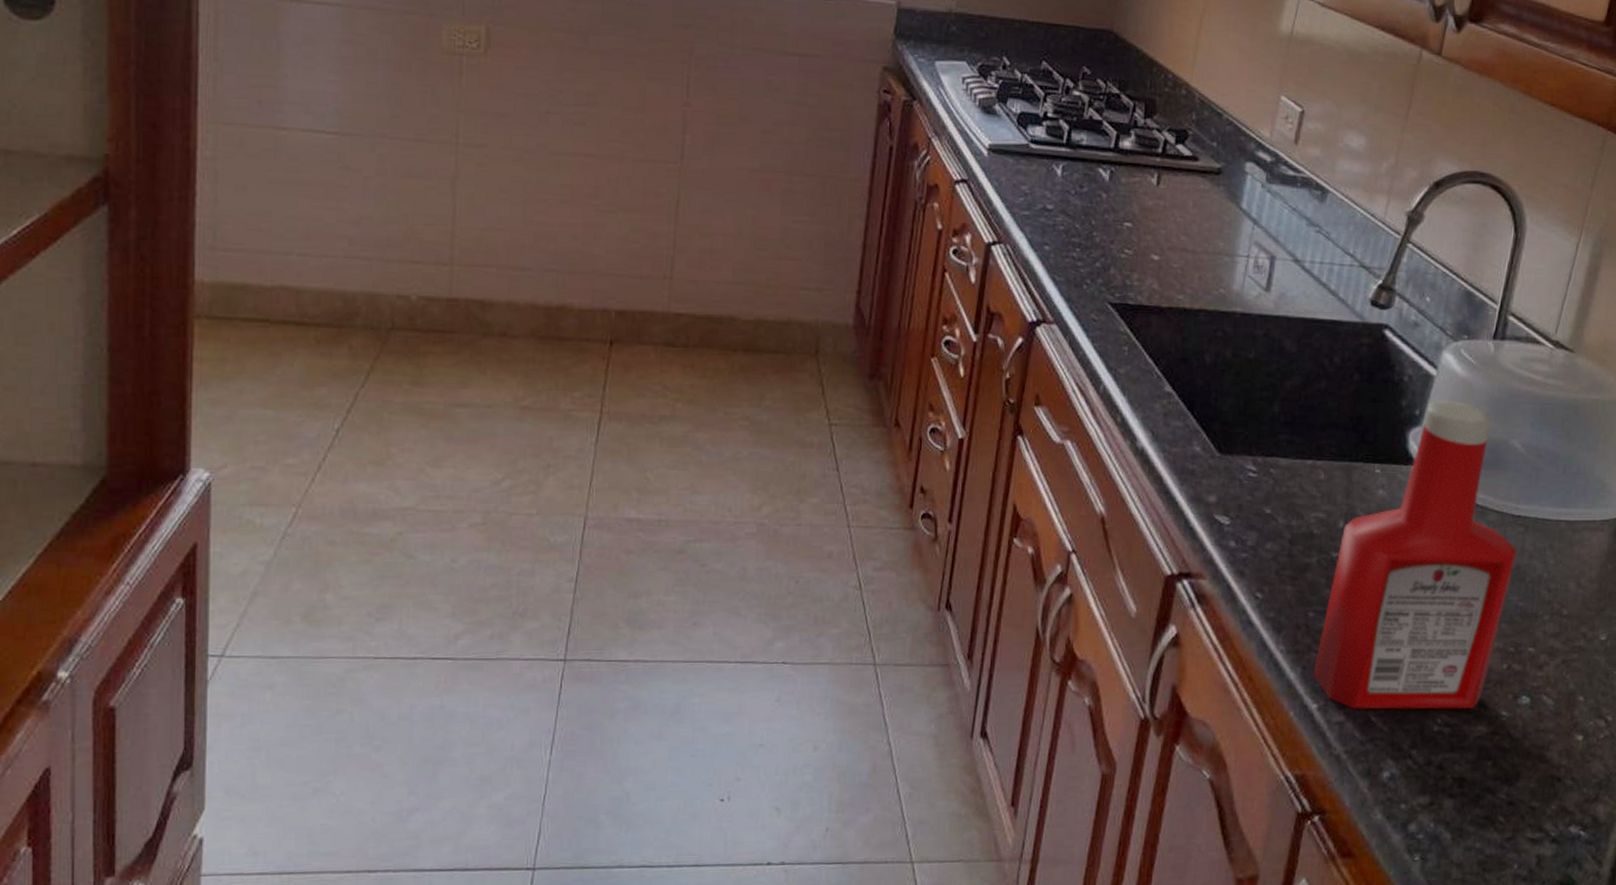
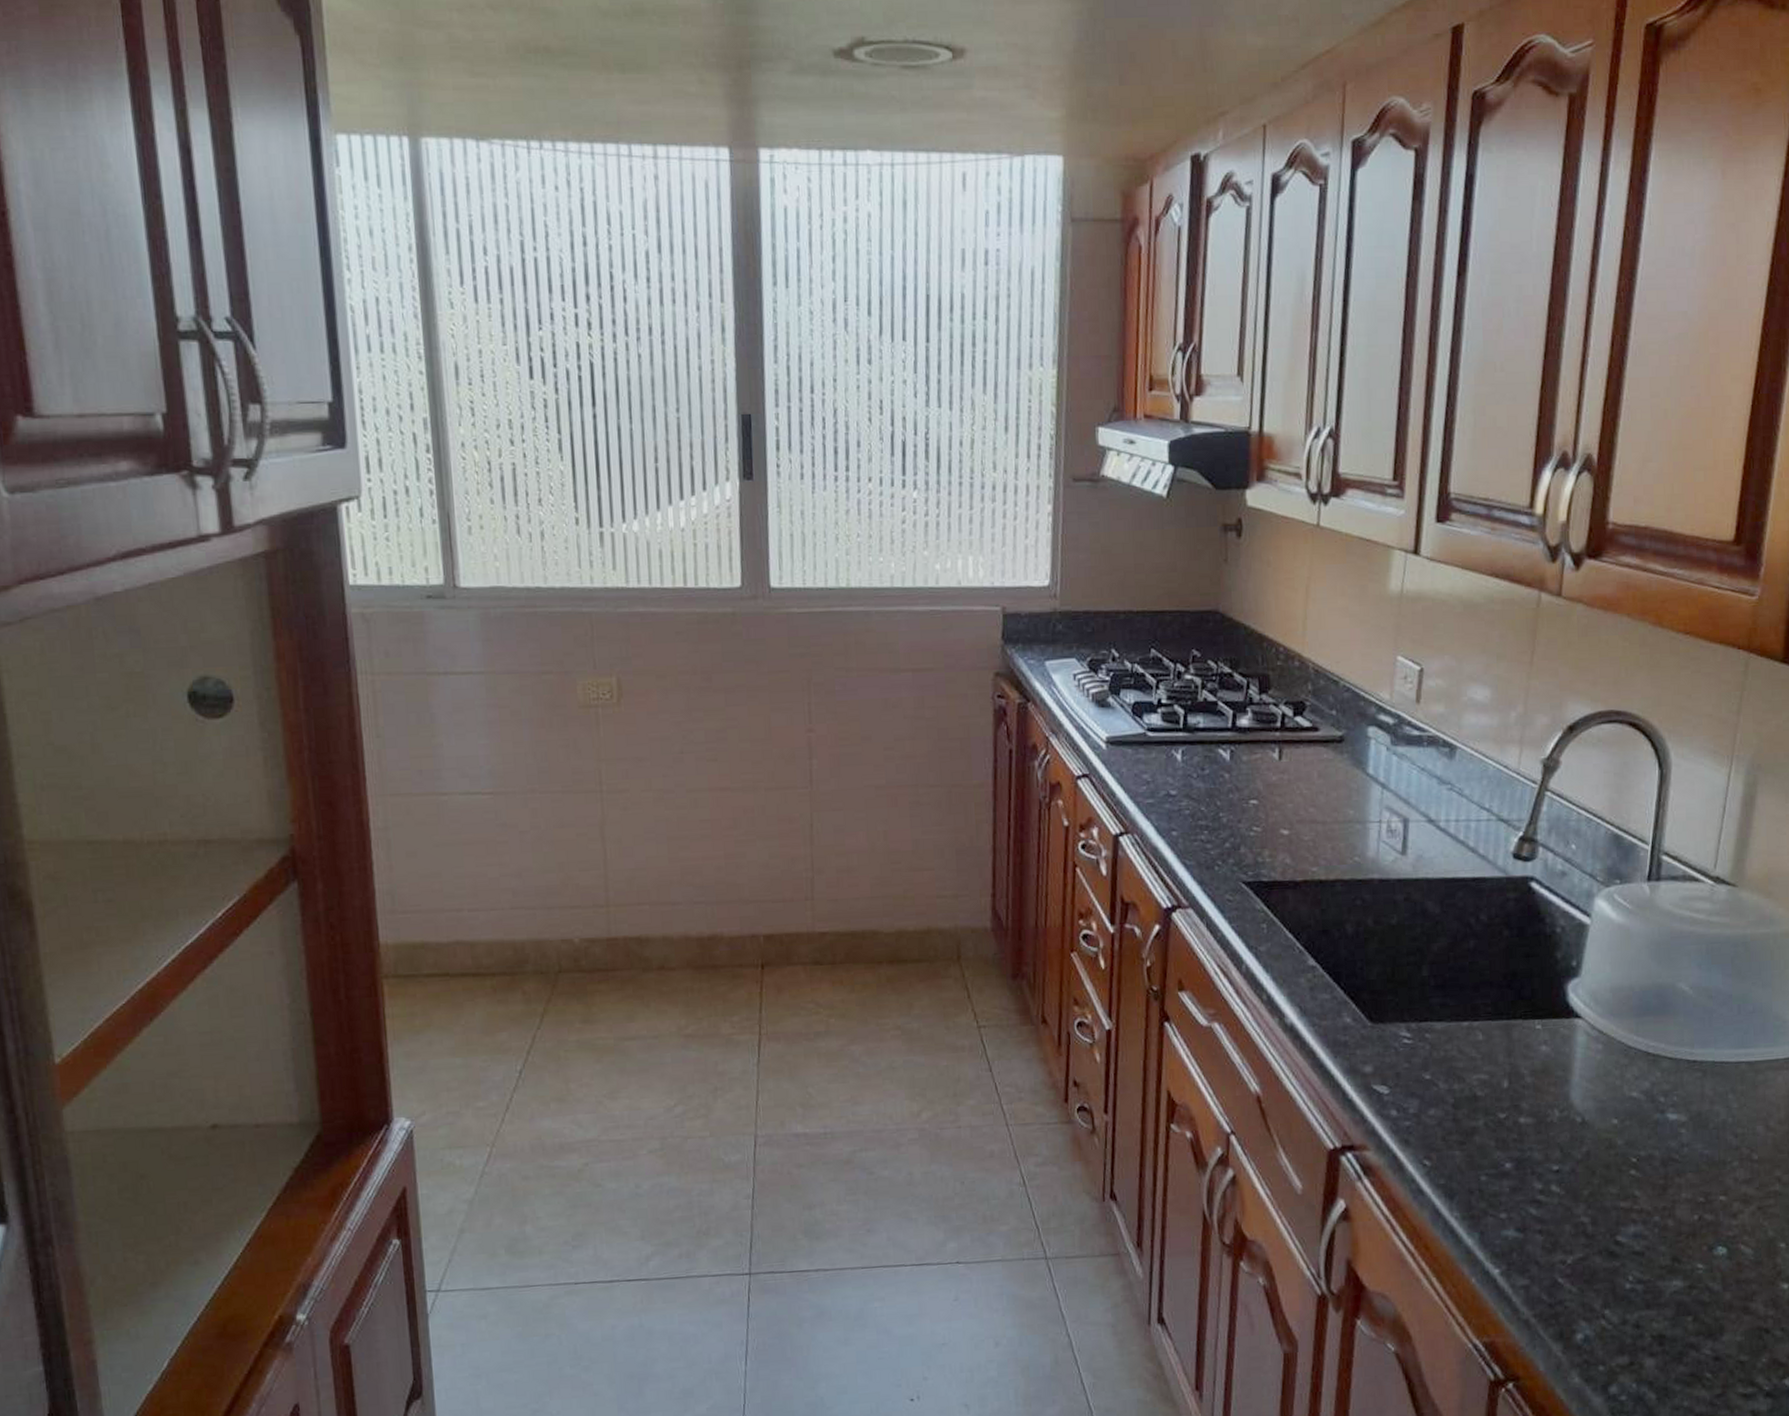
ketchup bottle: present [1313,399,1517,710] -> none [1492,947,1696,1272]

